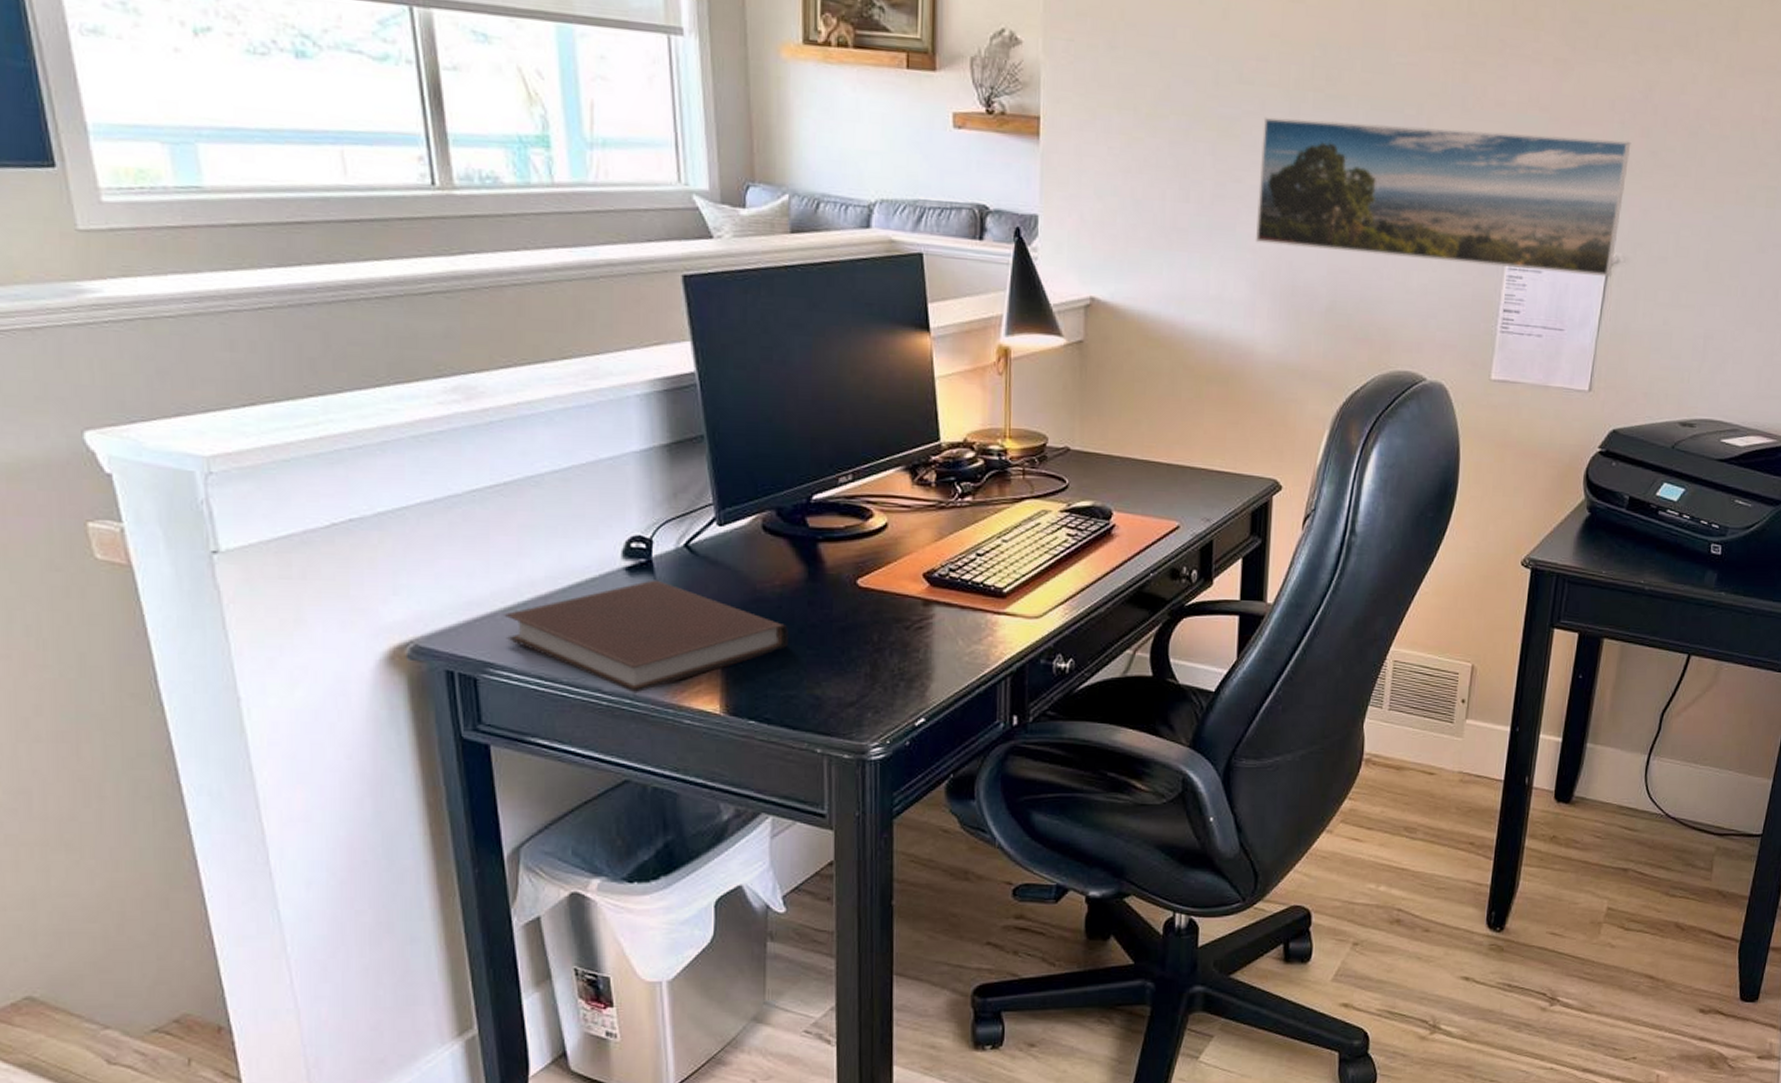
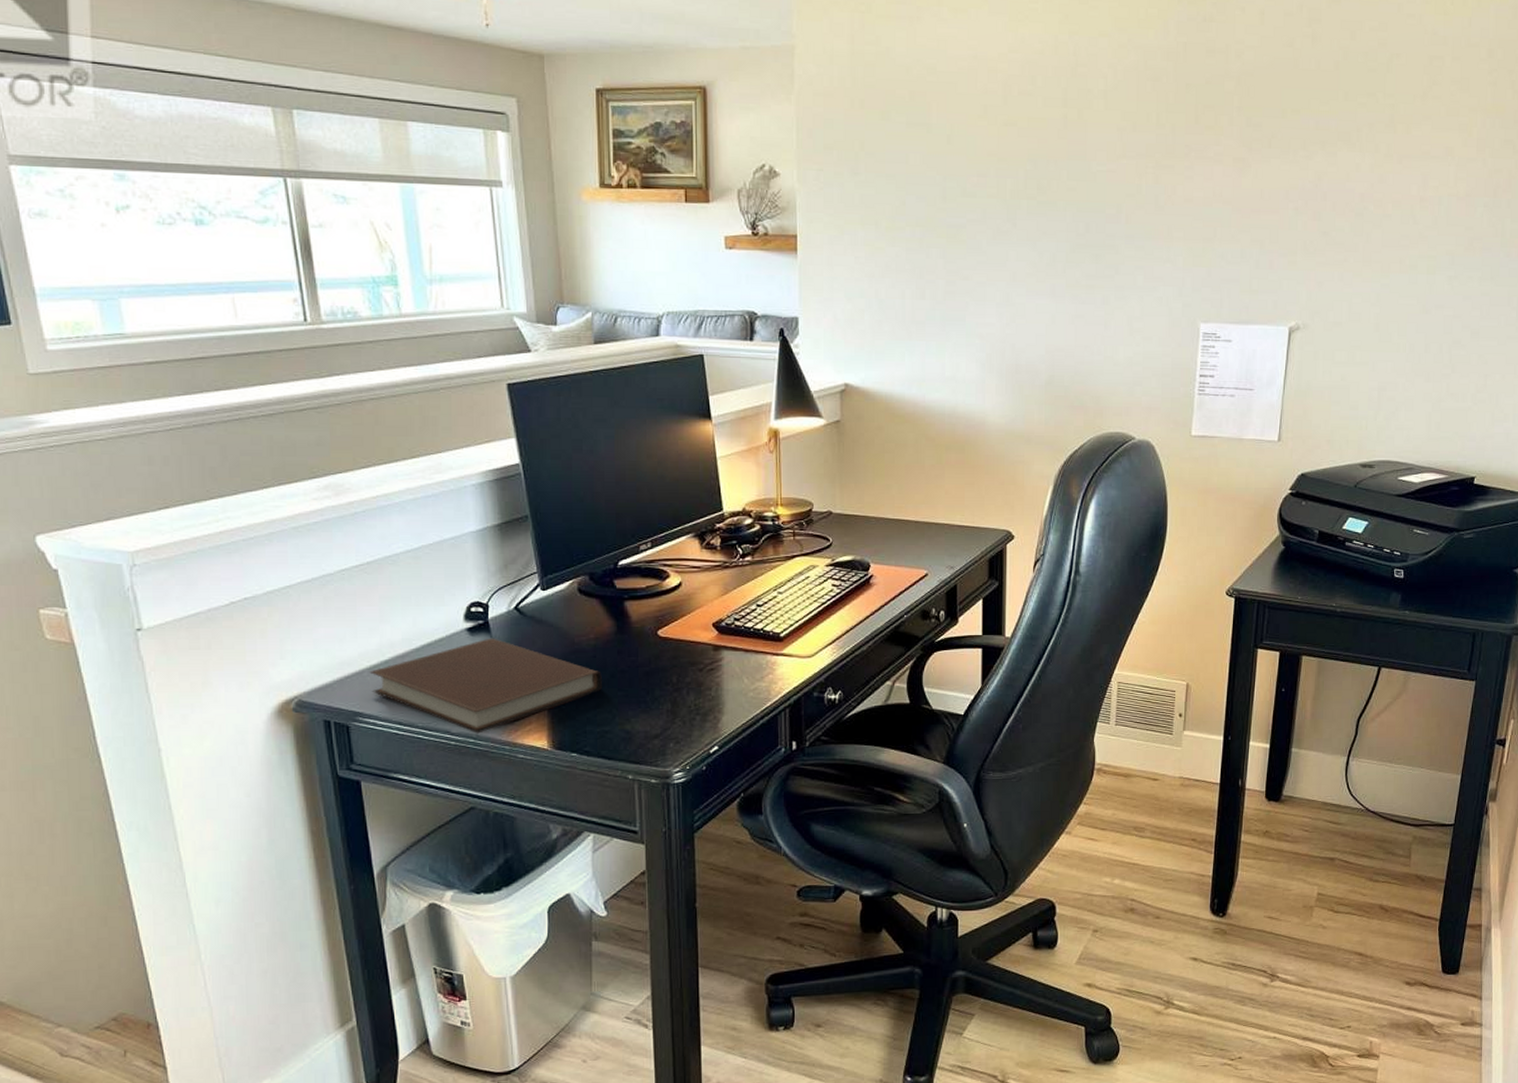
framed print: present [1255,116,1631,277] -> none [982,223,1305,342]

